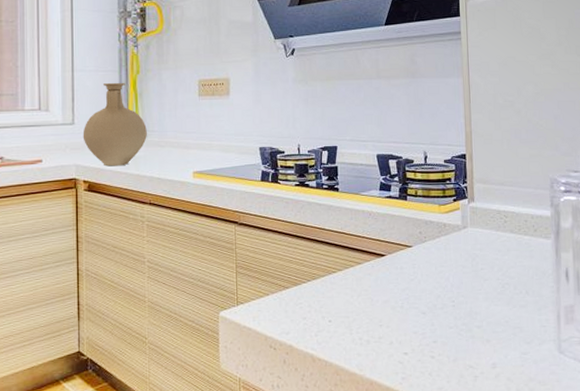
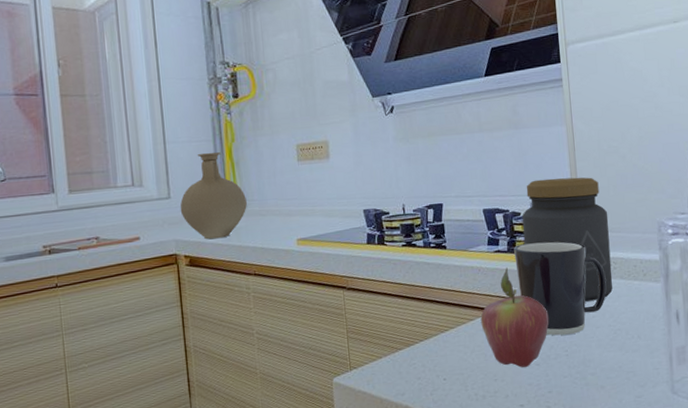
fruit: none [369,214,437,316] -> present [480,267,549,368]
mug: none [405,190,496,285] -> present [514,241,607,336]
jar: none [414,128,503,253] -> present [521,177,613,302]

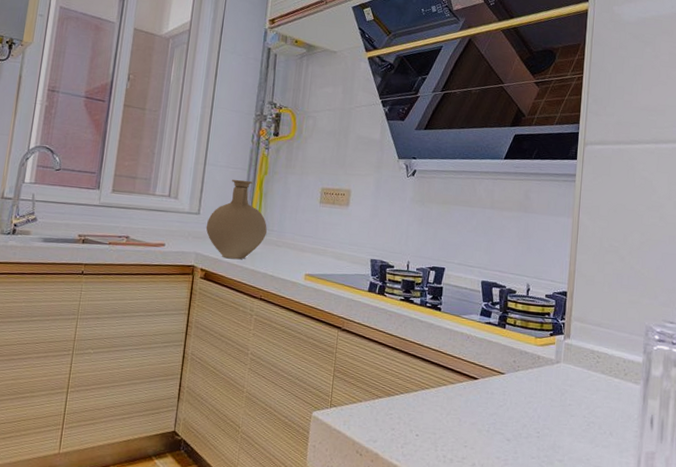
fruit: present [480,267,549,368] -> none [461,340,527,441]
mug: present [514,241,607,336] -> none [503,320,588,418]
jar: present [521,177,613,302] -> none [515,263,599,389]

